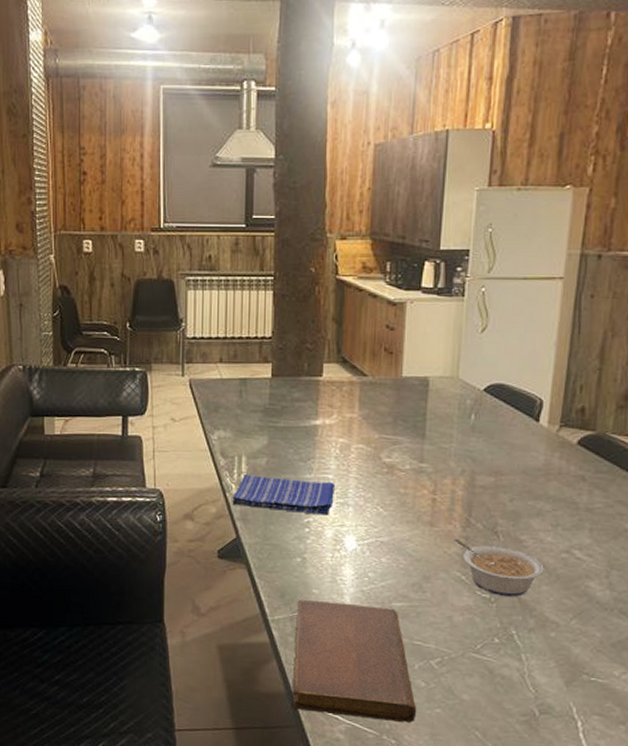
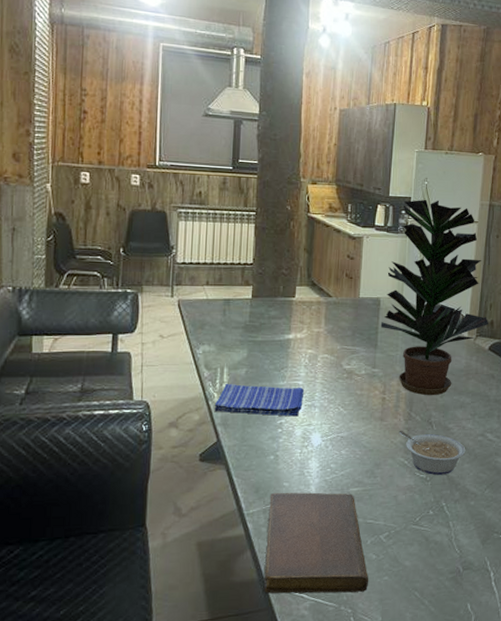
potted plant: none [429,251,579,500] -> present [380,199,489,396]

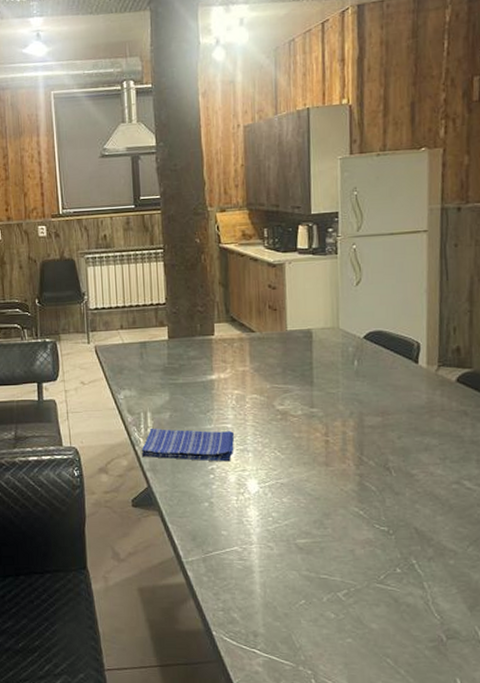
notebook: present [264,492,369,594] -> none [208,541,330,653]
potted plant: present [380,199,489,396] -> none [315,211,455,438]
legume: present [399,430,466,476] -> none [349,476,437,529]

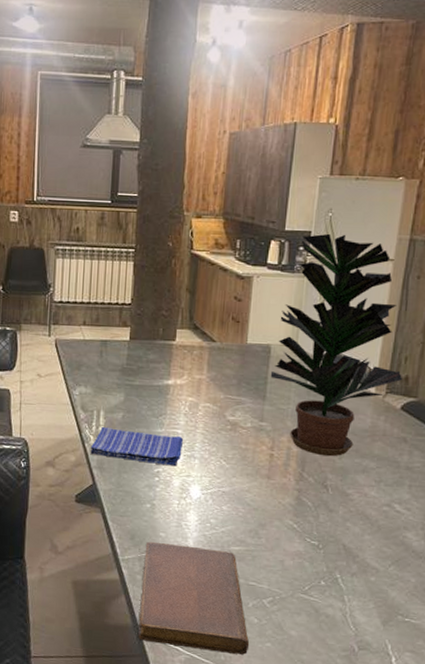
notebook: none [208,541,330,653] -> present [138,541,250,655]
potted plant: none [315,211,455,438] -> present [270,233,403,457]

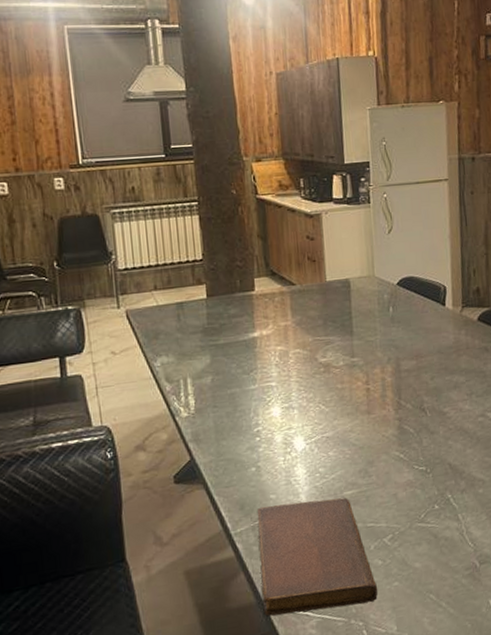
dish towel: present [90,427,184,467] -> none [182,389,280,428]
potted plant: present [270,233,403,457] -> none [353,160,475,380]

